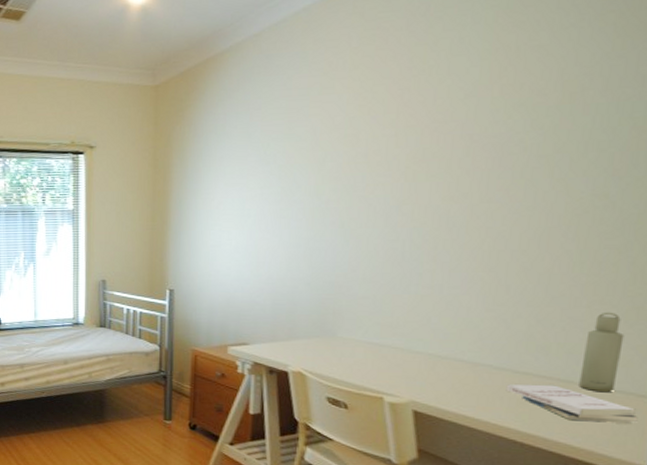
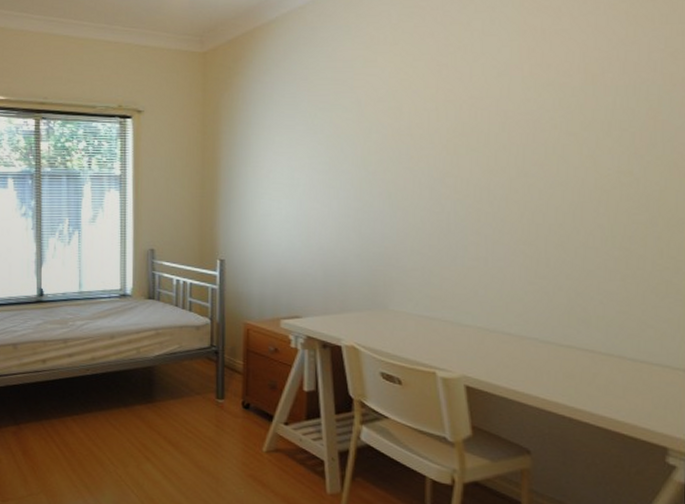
books: present [506,384,638,424] -> none [552,357,675,397]
bottle: present [579,312,625,393] -> none [619,285,657,366]

